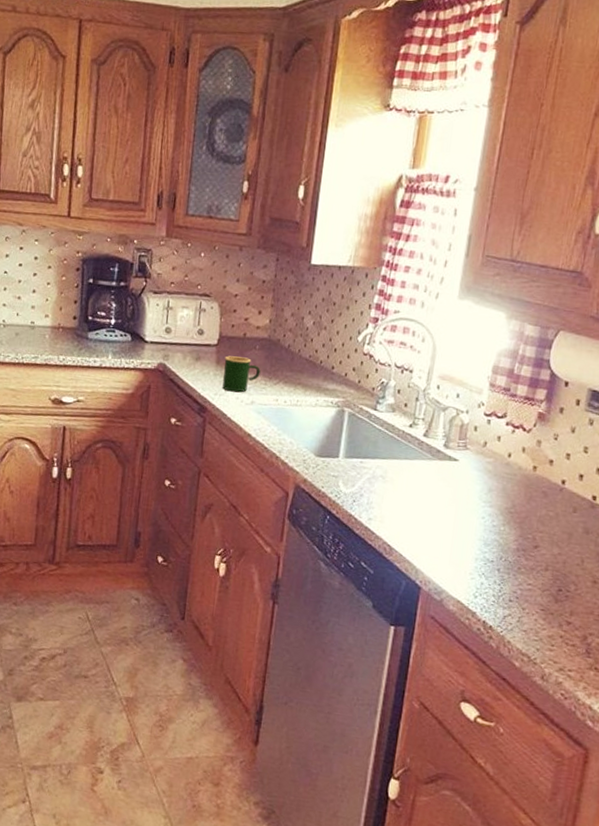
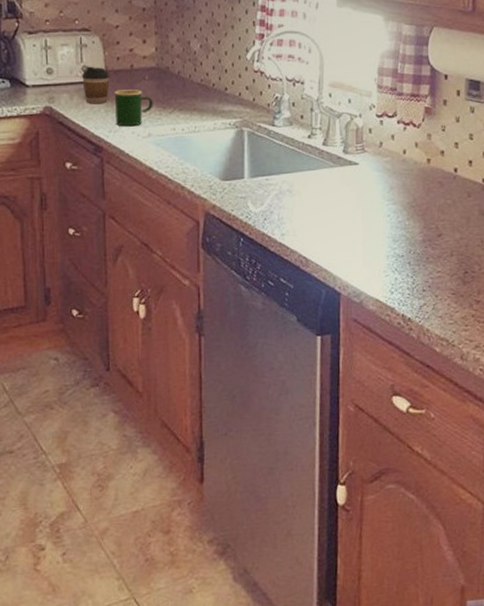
coffee cup: none [196,329,223,367] -> present [81,66,110,103]

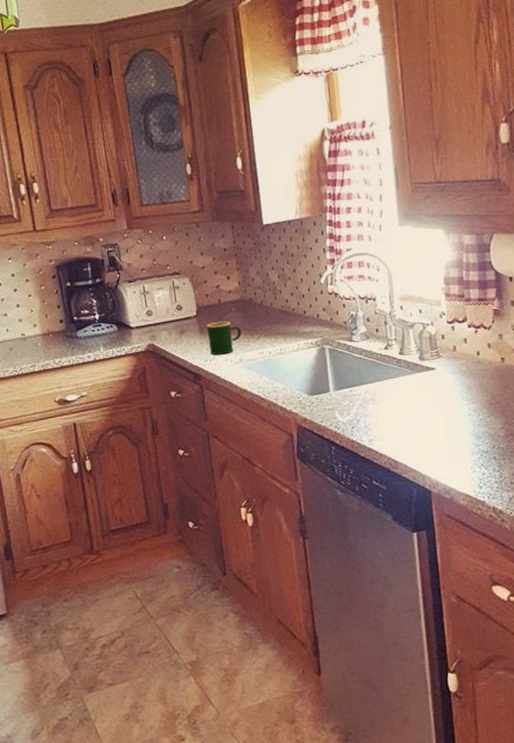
coffee cup: present [81,66,110,103] -> none [176,304,202,338]

